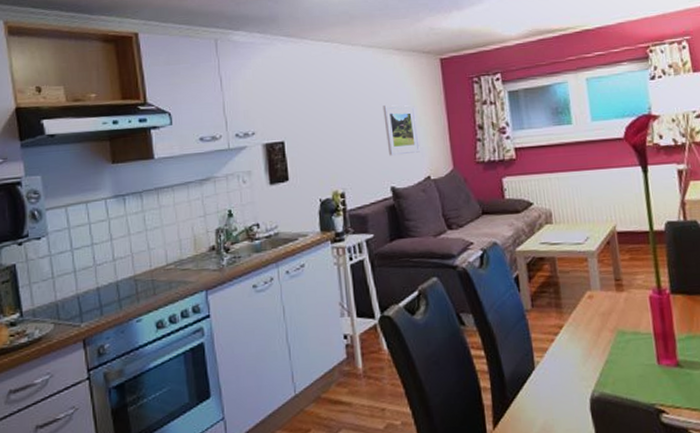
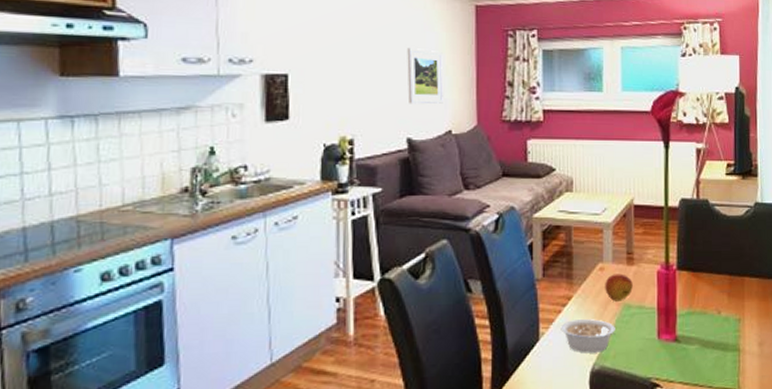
legume: none [555,346,612,381] -> present [561,319,615,353]
fruit: none [595,300,625,330] -> present [605,273,633,303]

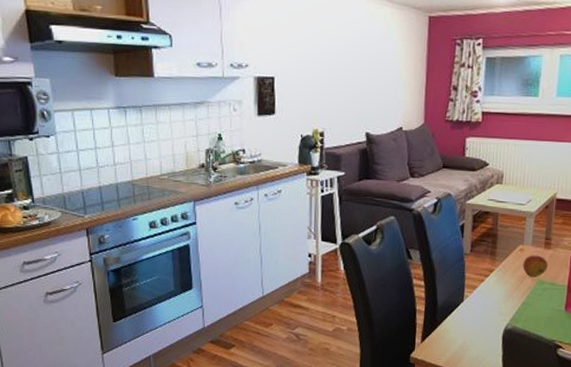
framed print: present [407,48,443,104] -> none [368,55,398,105]
legume: present [561,319,615,353] -> none [482,288,529,316]

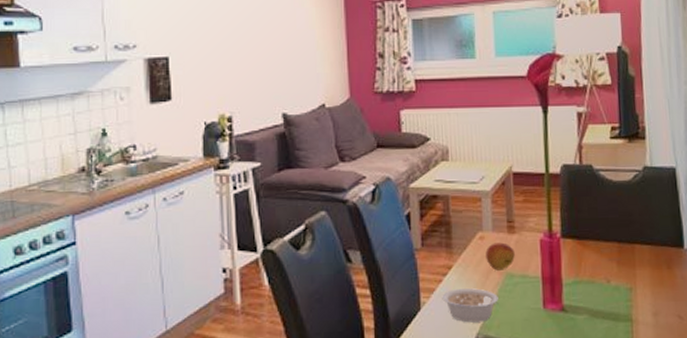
legume: none [482,288,529,316] -> present [442,288,499,323]

